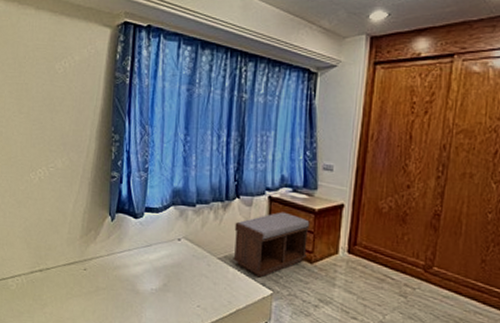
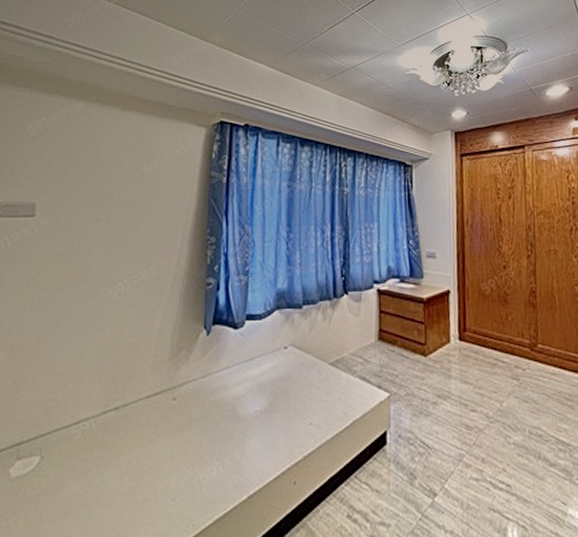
bench: present [233,211,310,278] -> none [345,304,420,380]

